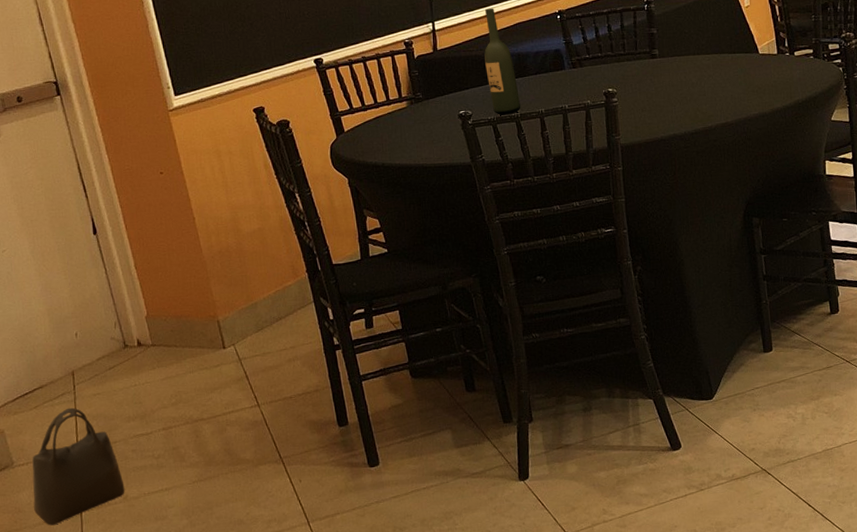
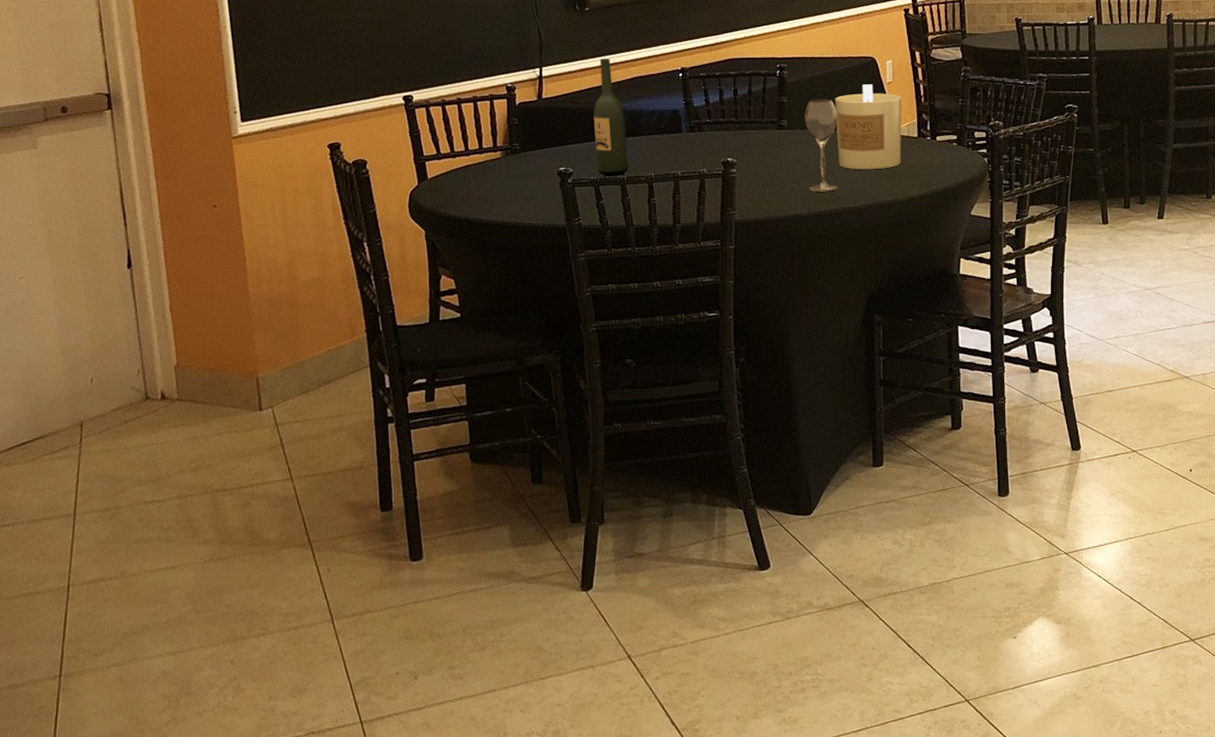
handbag: present [32,407,125,526] -> none [14,463,124,599]
wineglass: none [673,27,710,112] -> present [804,99,838,192]
candle: none [700,10,765,89] -> present [835,84,902,170]

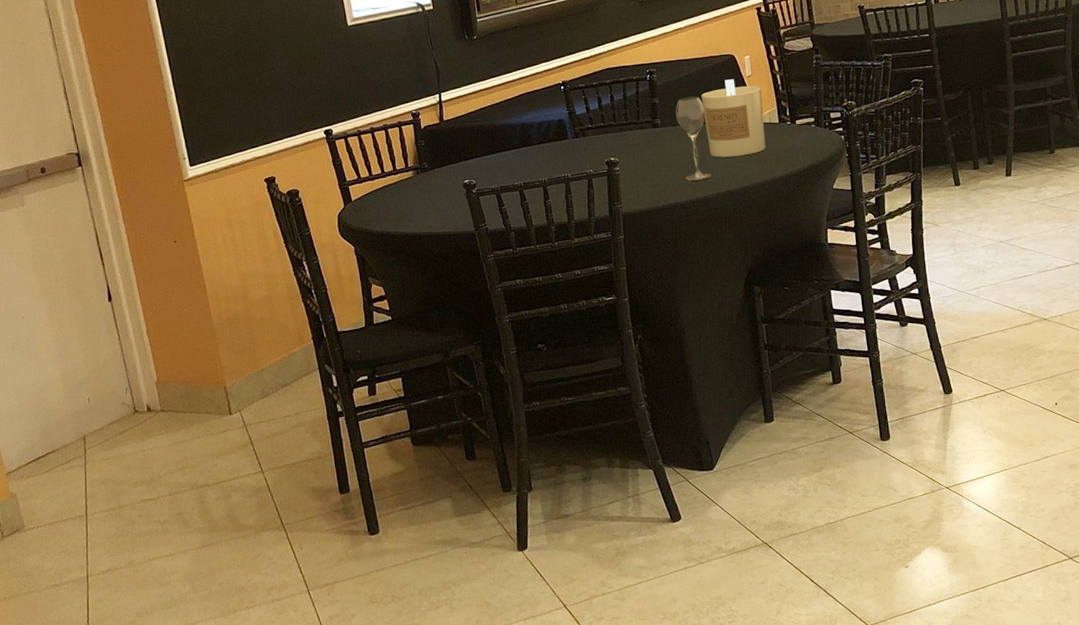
wine bottle: present [594,58,629,176] -> none [489,79,525,184]

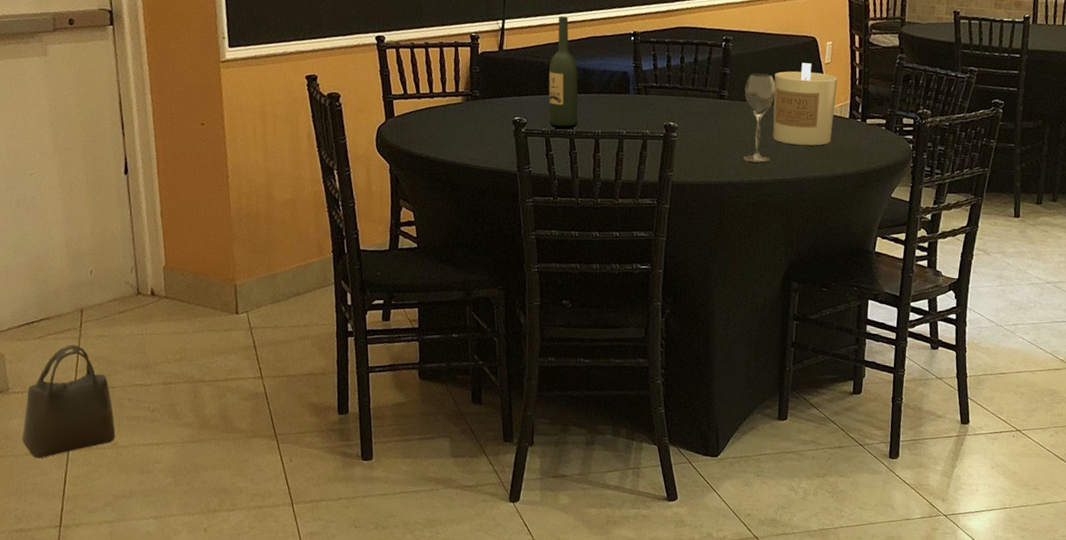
handbag: none [42,472,131,590] -> present [22,344,116,459]
wine bottle: none [489,79,525,184] -> present [548,16,578,130]

